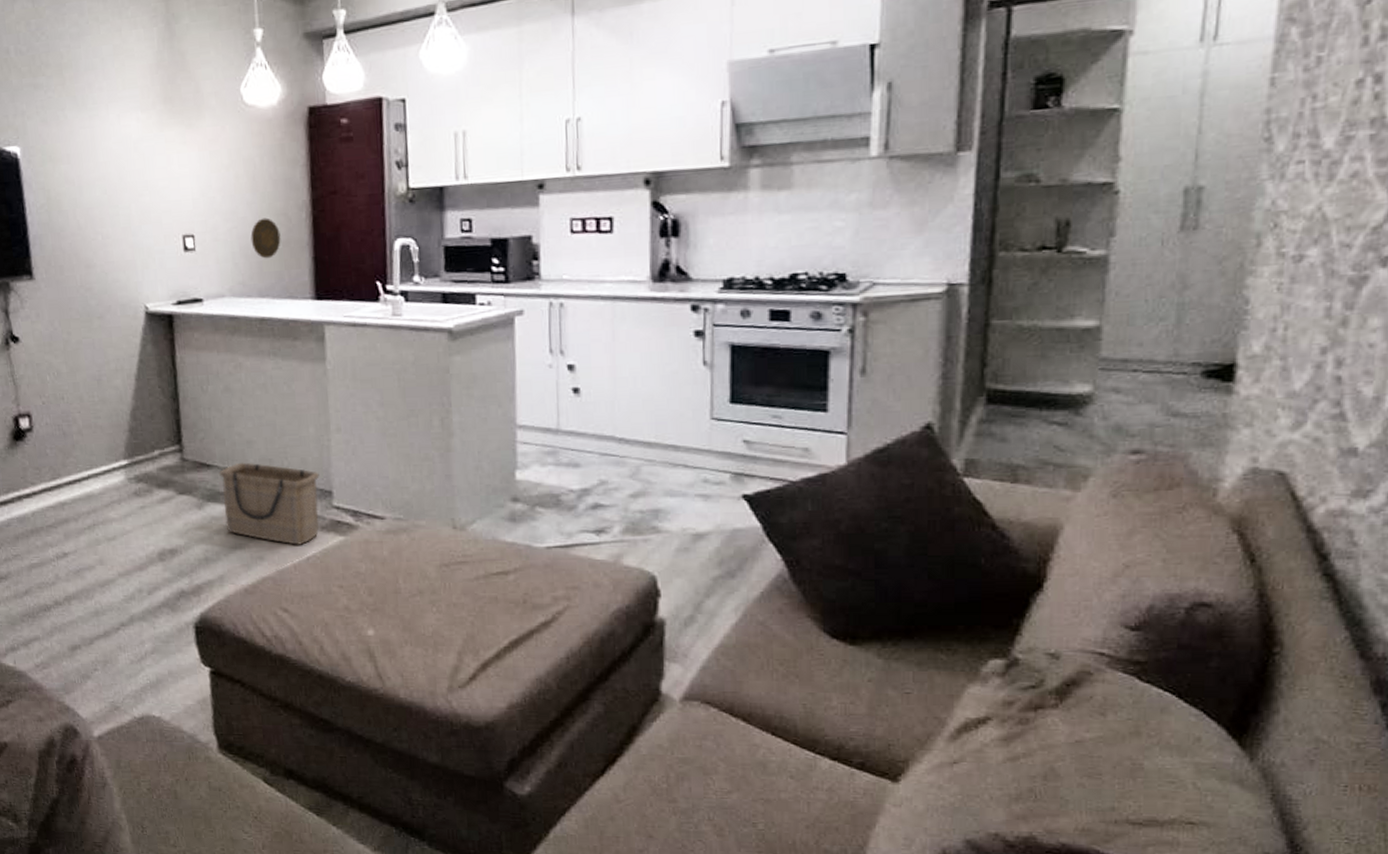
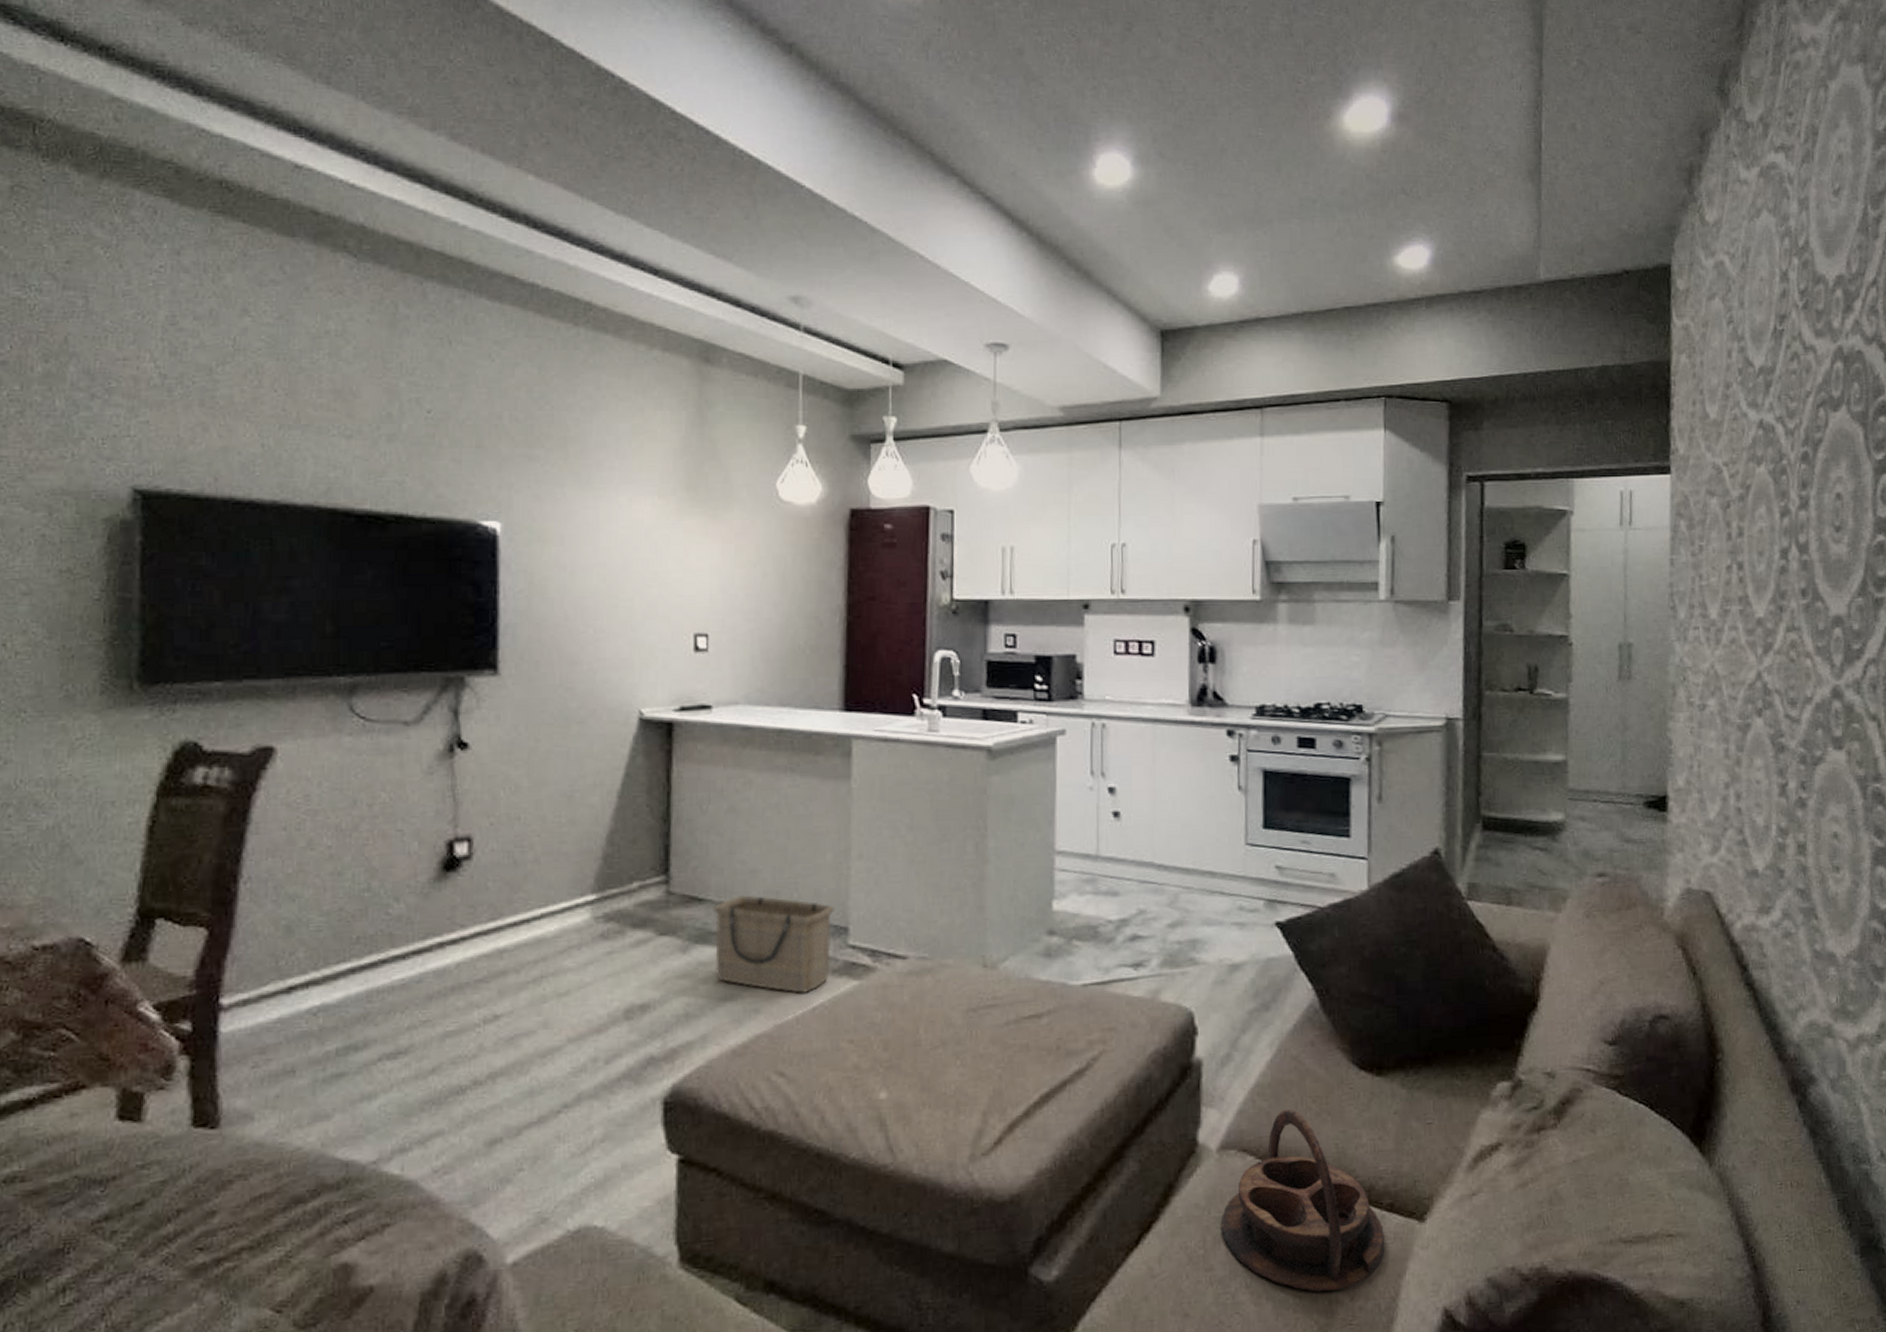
decorative plate: present [250,217,281,259] -> none [775,620,809,665]
serving tray: none [683,668,854,833] -> present [1220,1108,1385,1292]

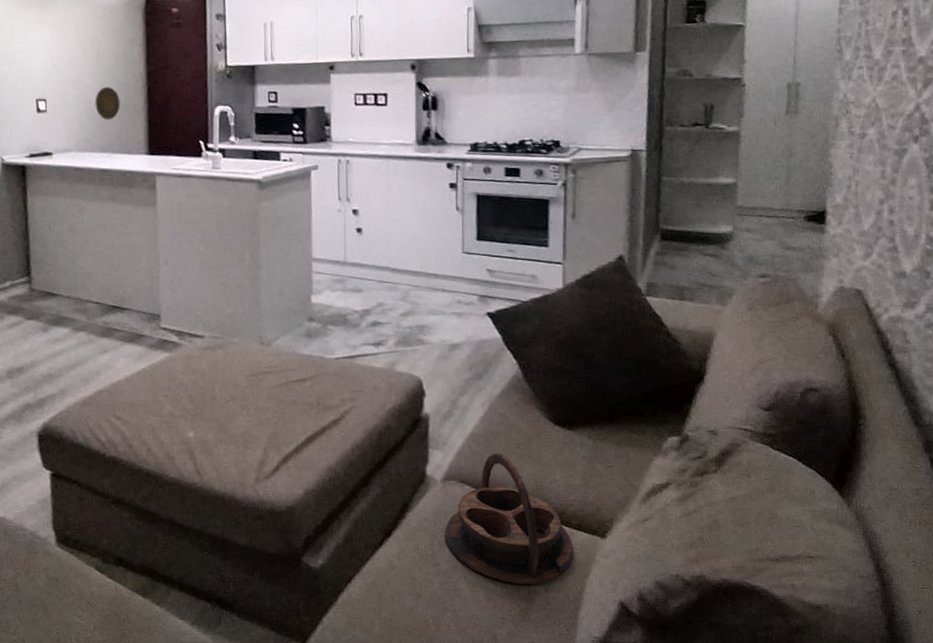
basket: present [713,895,835,993] -> none [63,291,150,362]
decorative plate: none [775,620,809,665] -> present [95,86,121,120]

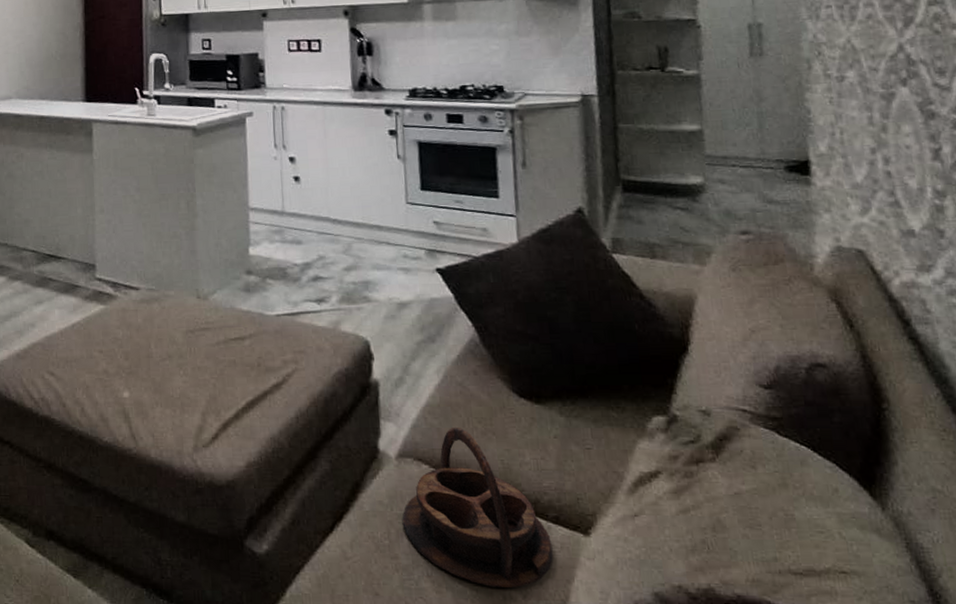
decorative plate: present [95,86,121,120] -> none [35,36,59,69]

